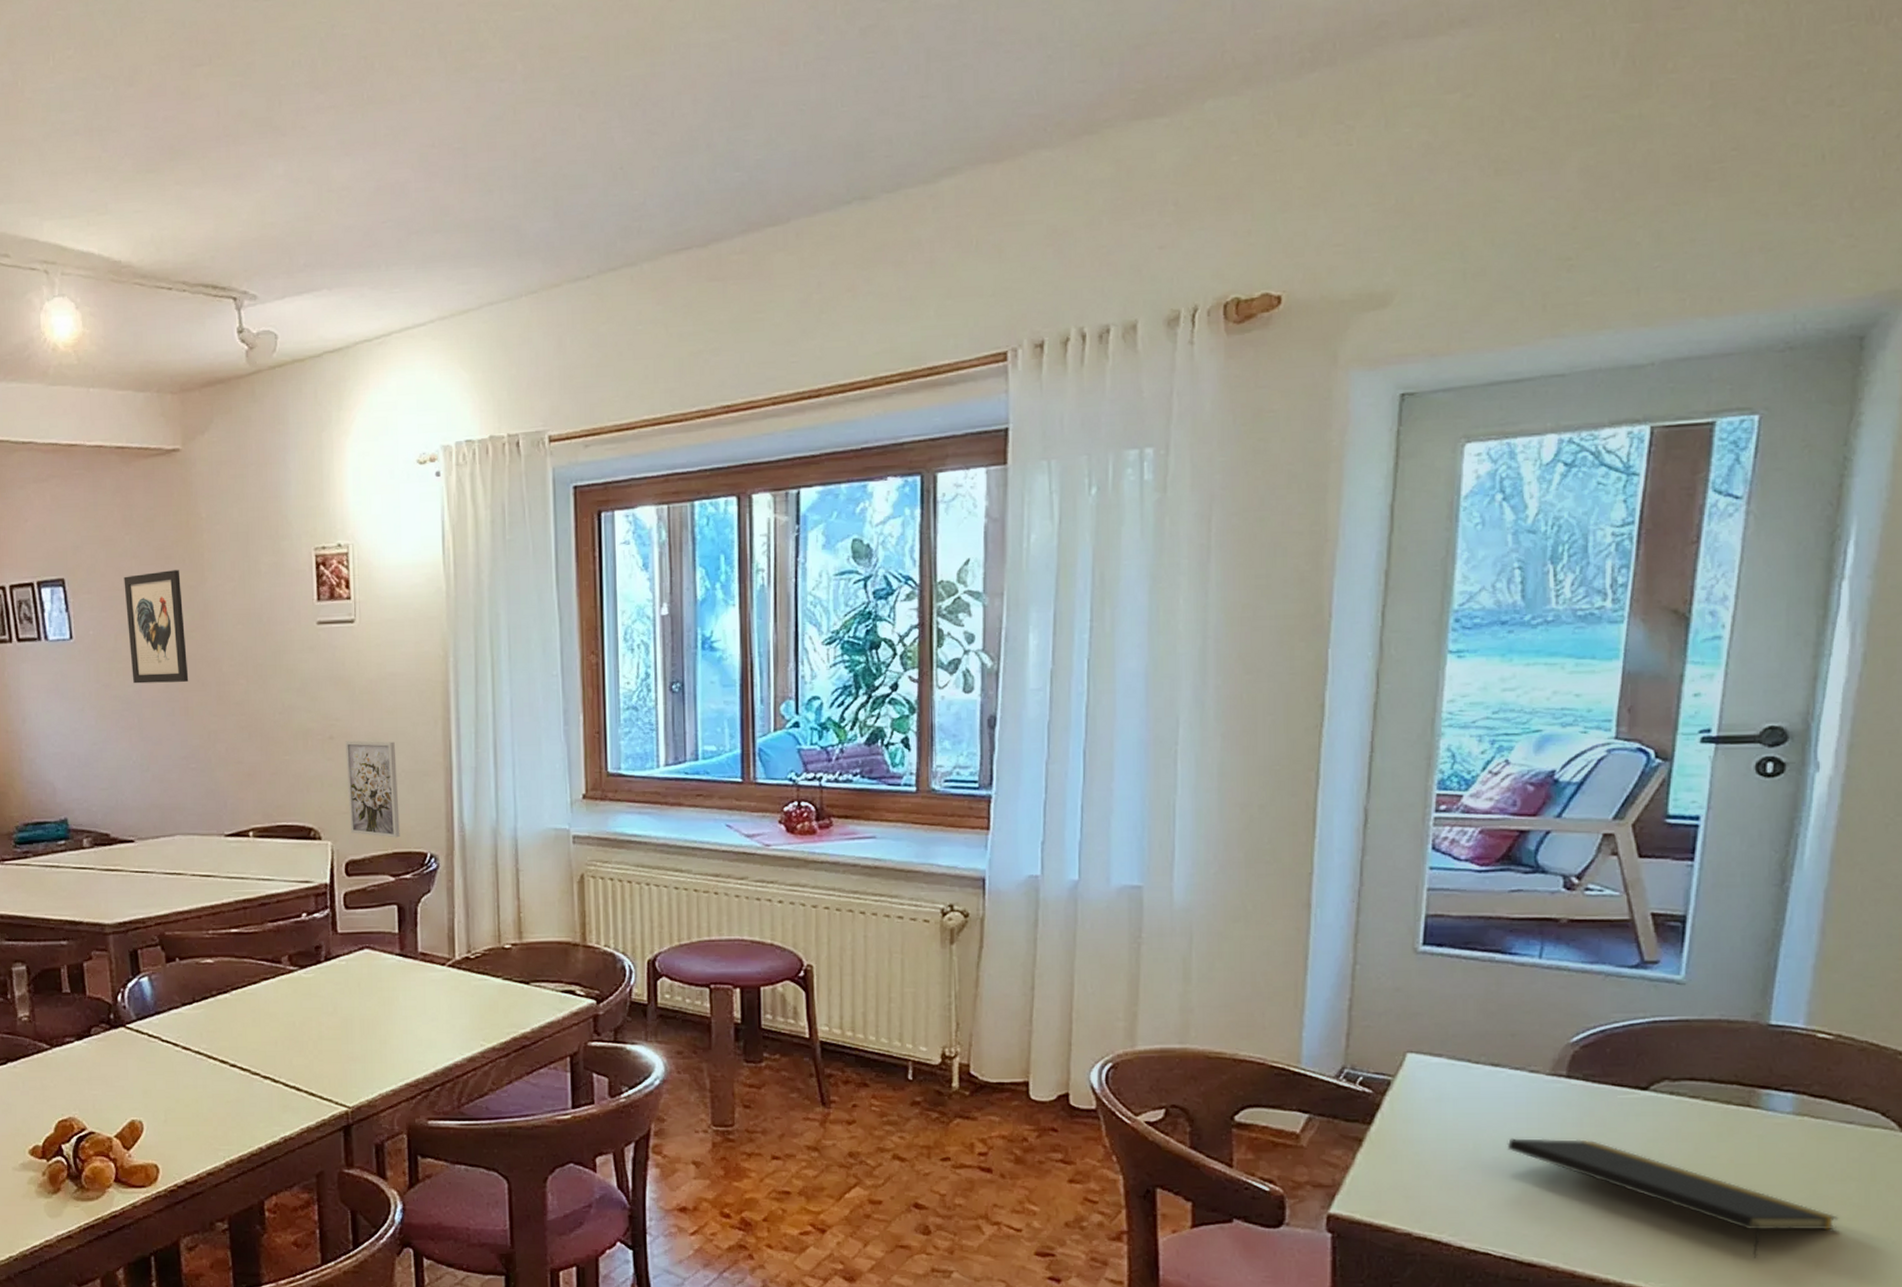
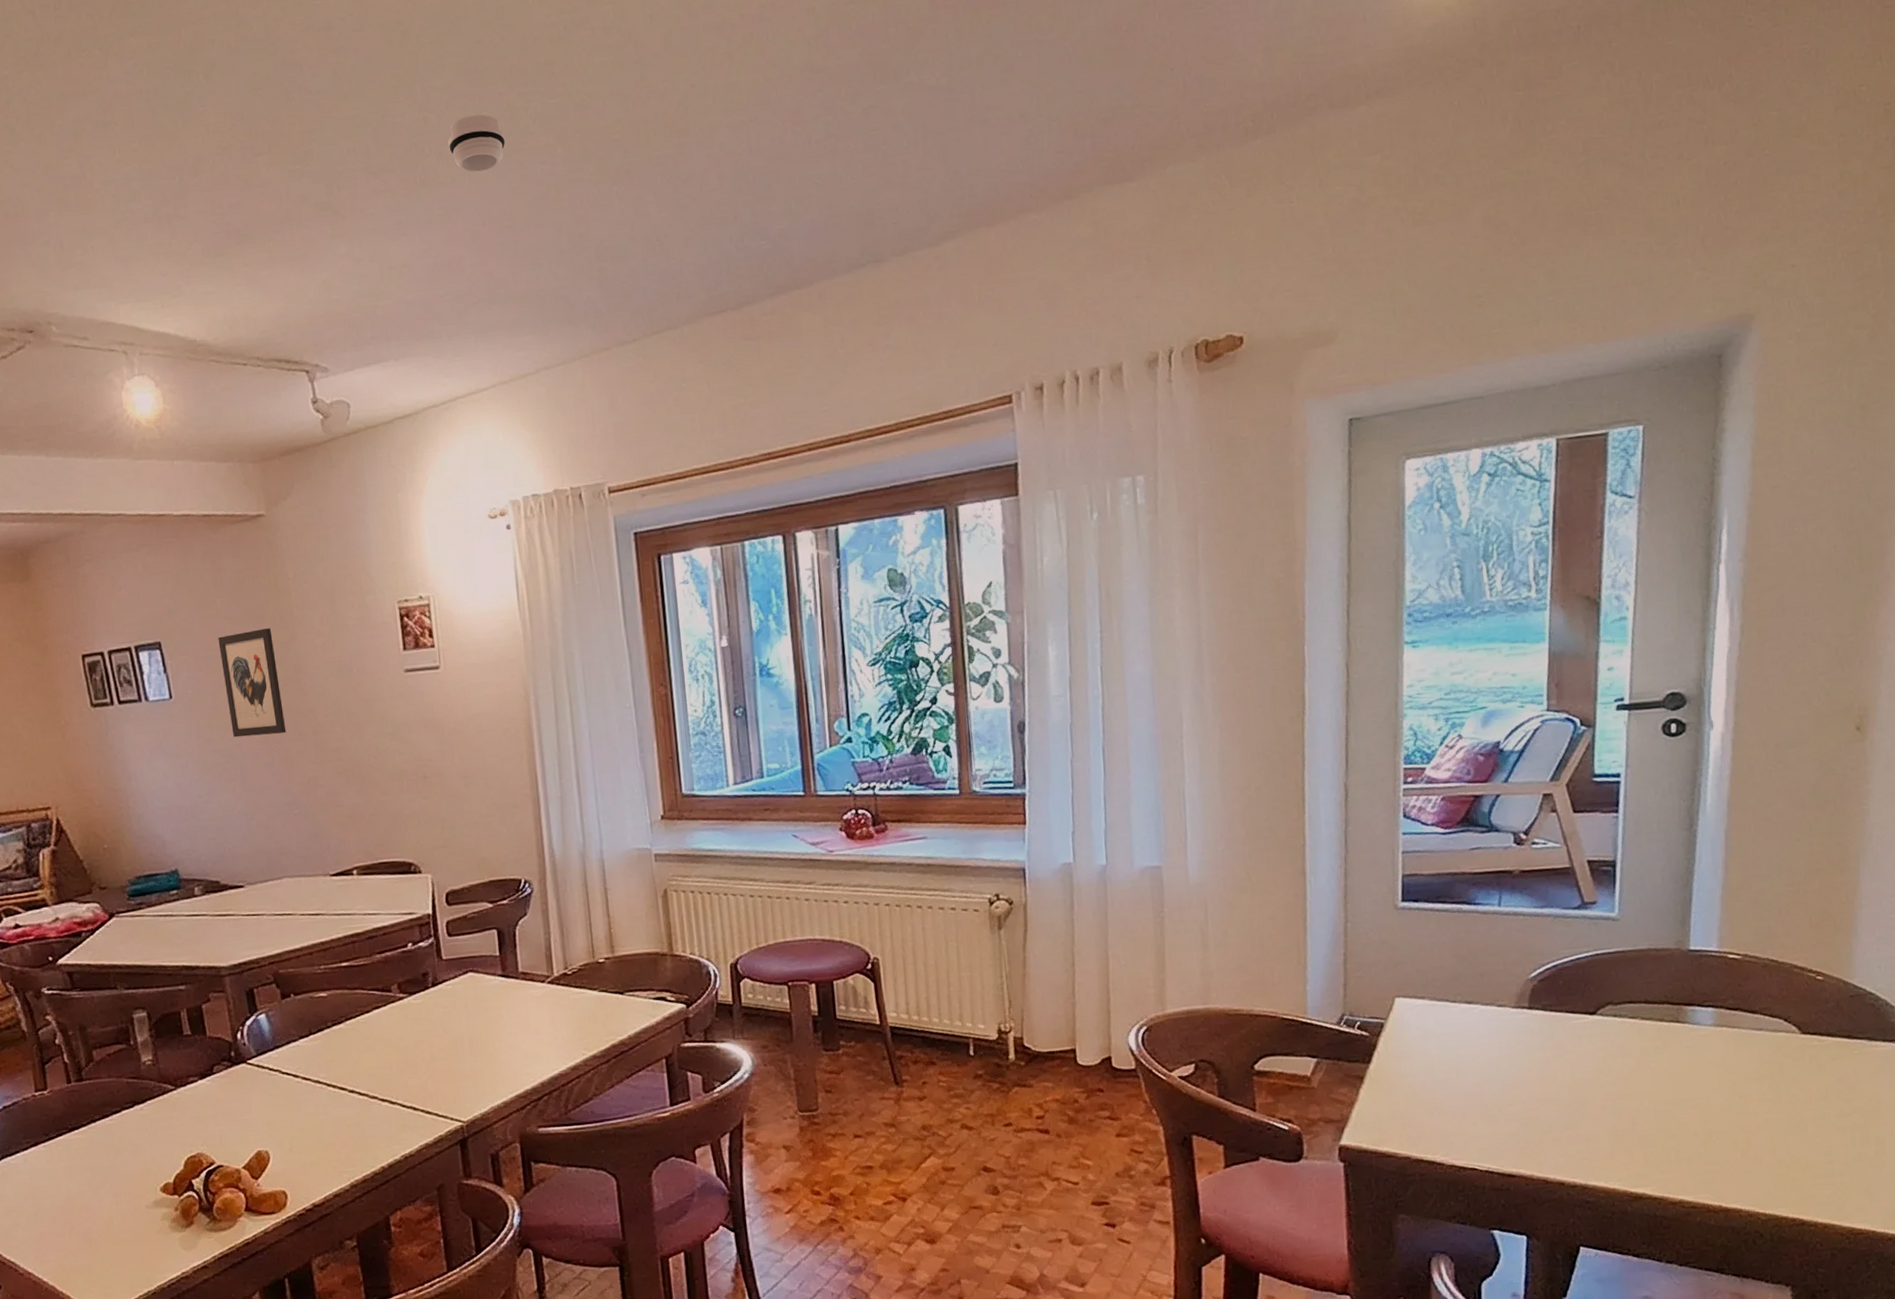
wall art: present [345,740,400,838] -> none [438,777,495,867]
smoke detector: none [400,27,462,90] -> present [448,114,506,173]
notepad: present [1507,1138,1839,1258] -> none [1483,1061,1757,1153]

